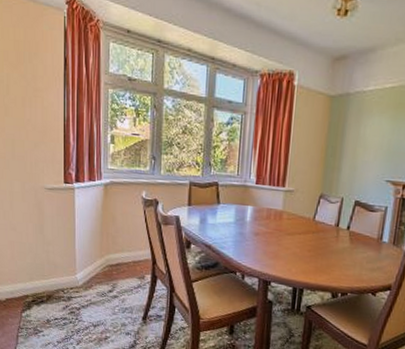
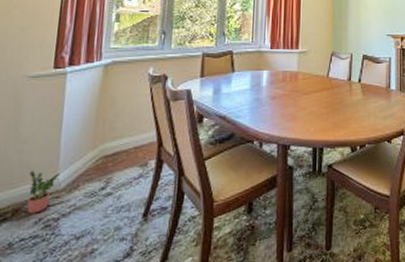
potted plant: none [55,267,78,302] -> present [27,170,60,214]

